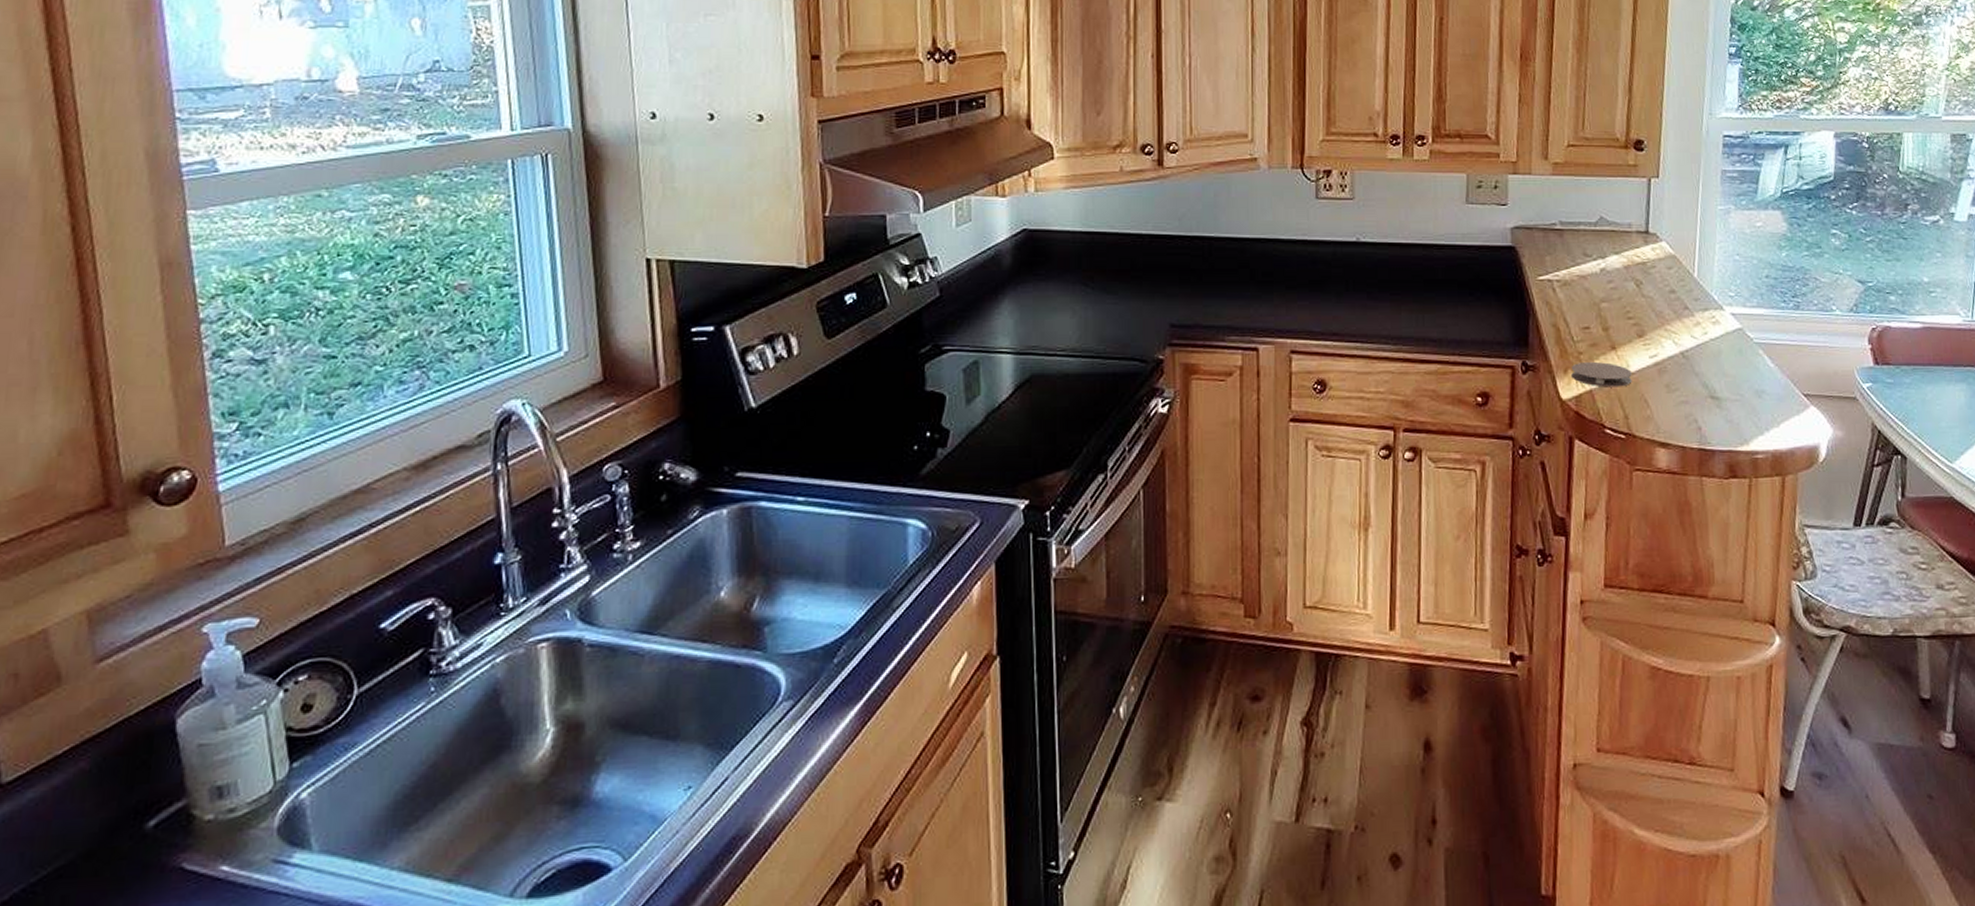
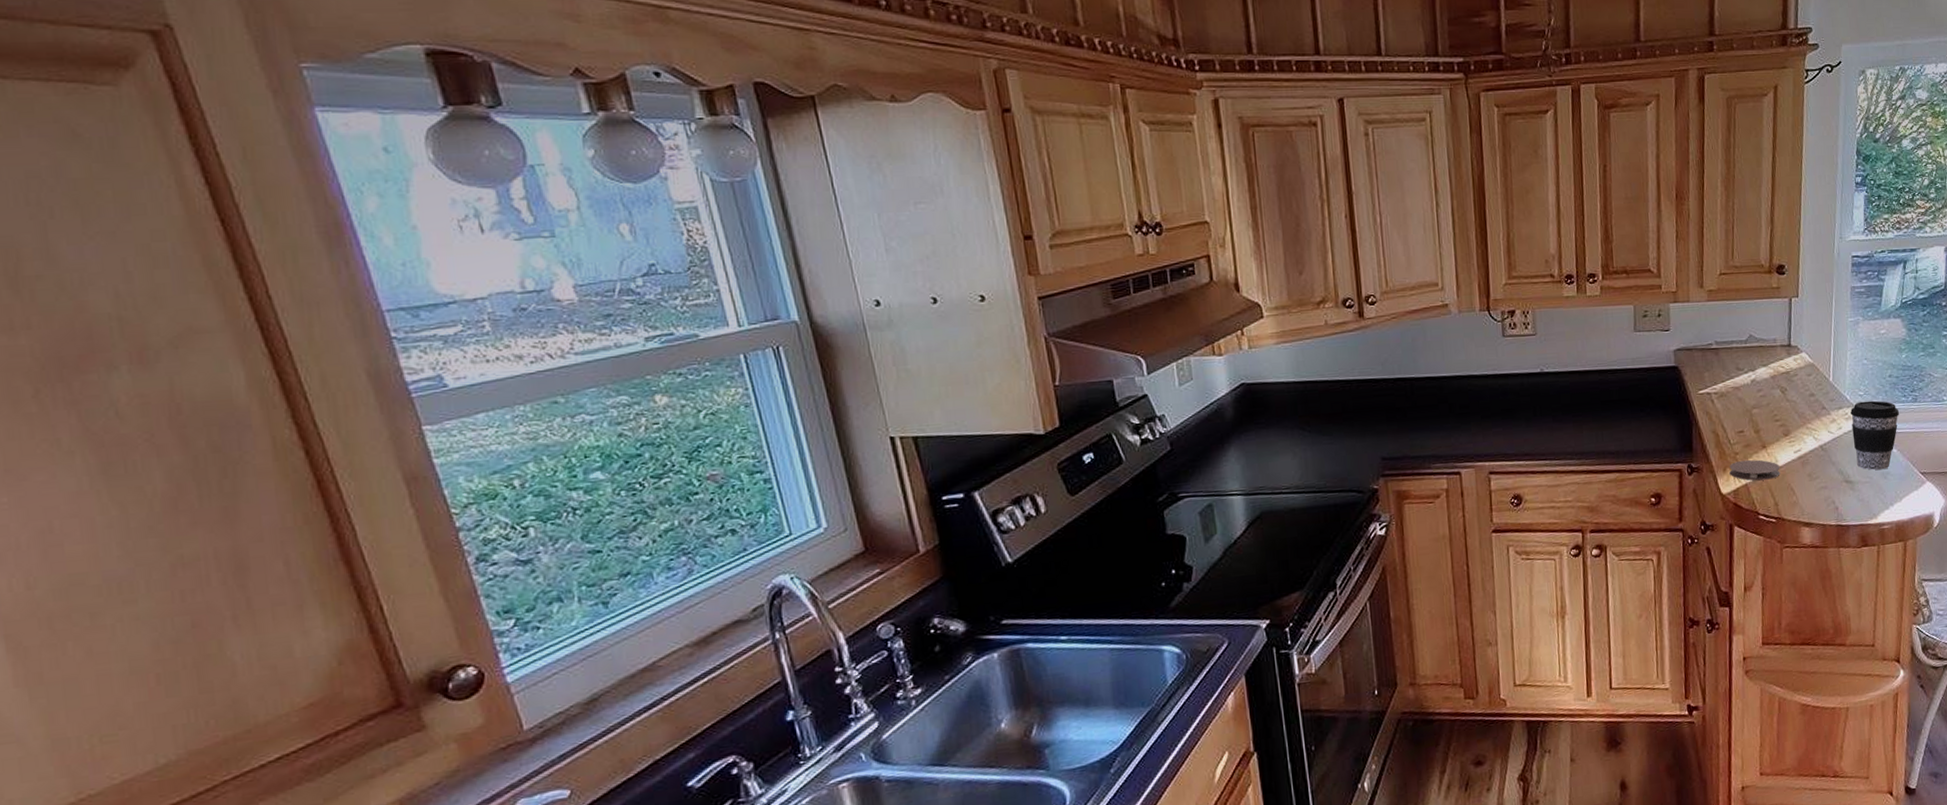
coffee cup: none [1717,304,1778,387] -> present [1850,400,1899,470]

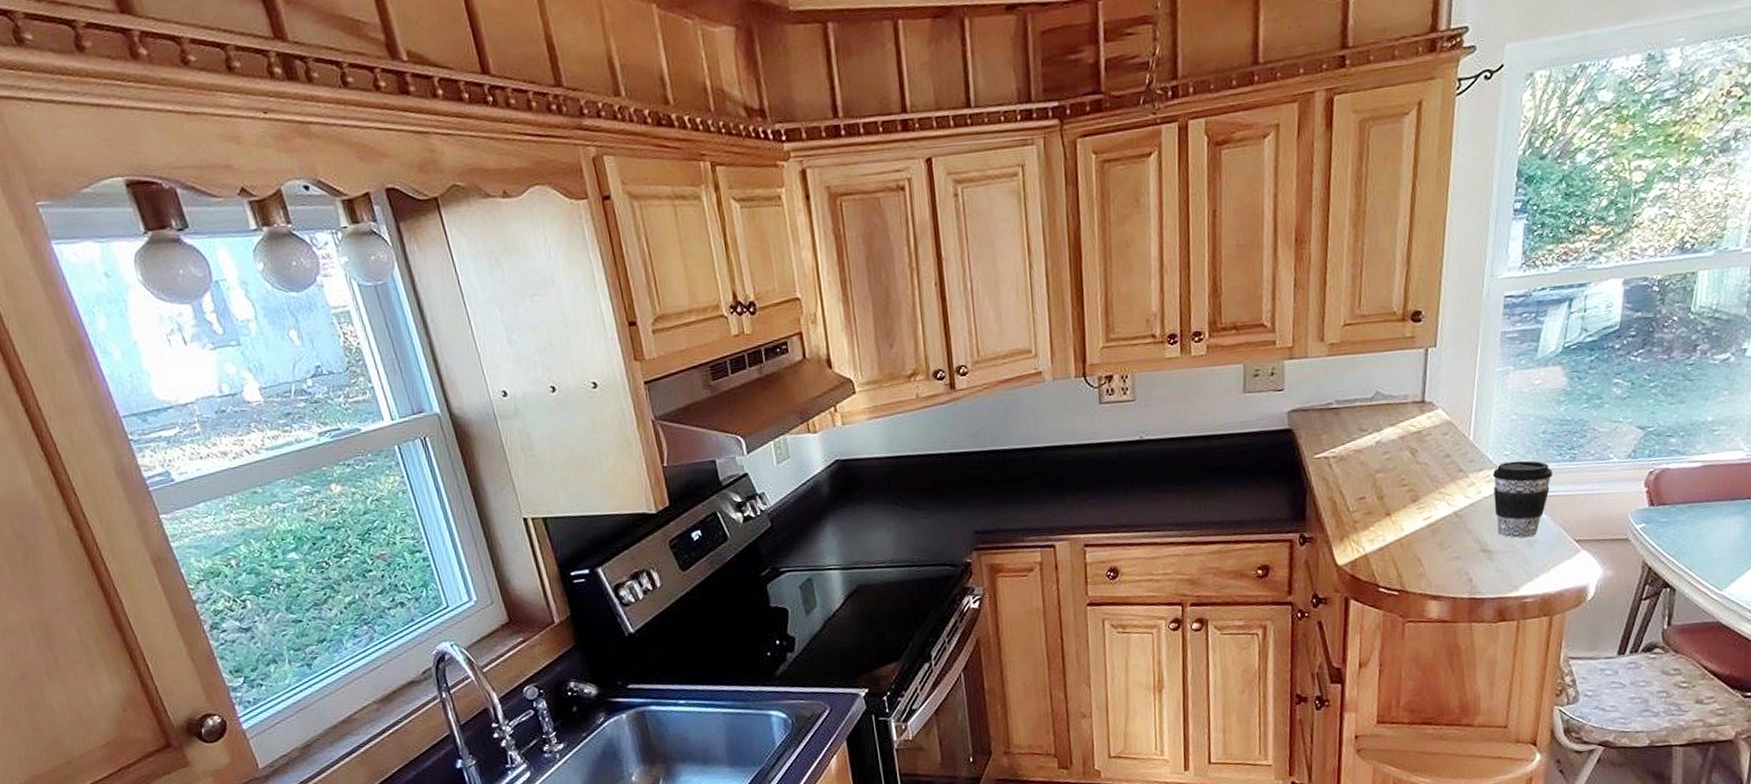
coaster: present [1729,459,1780,481] -> none [1347,528,1406,551]

